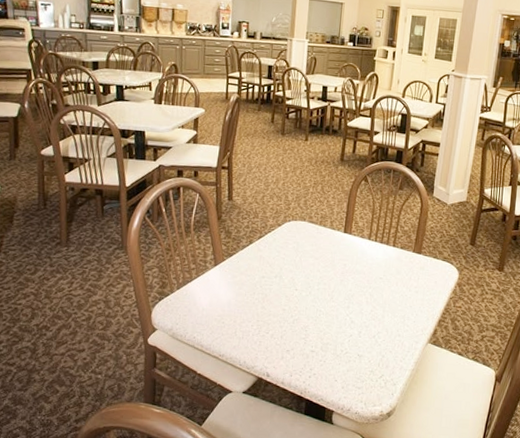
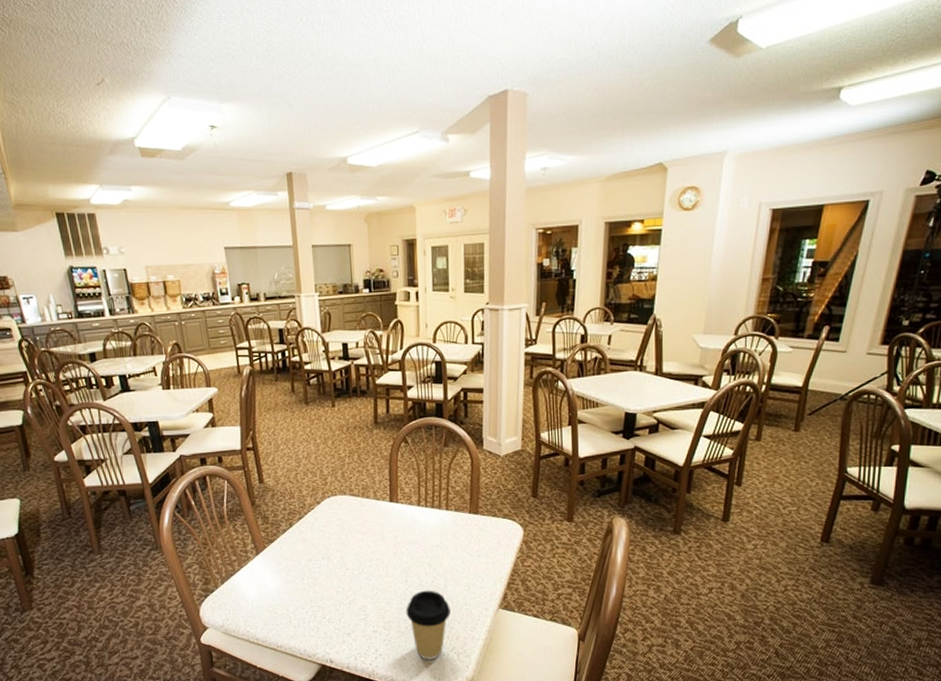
coffee cup: none [343,318,384,385] -> present [406,590,450,660]

